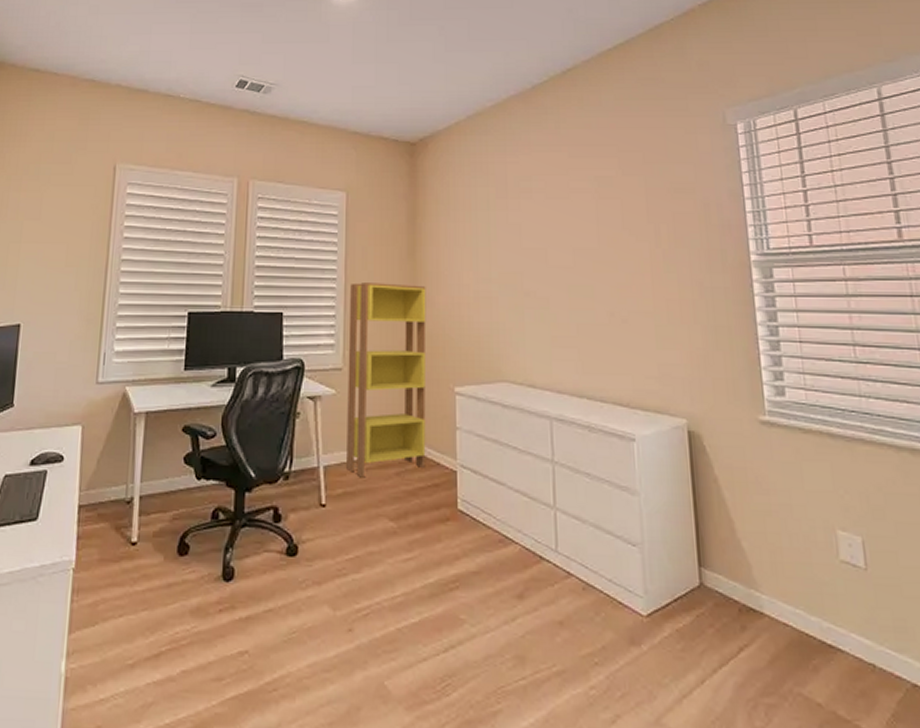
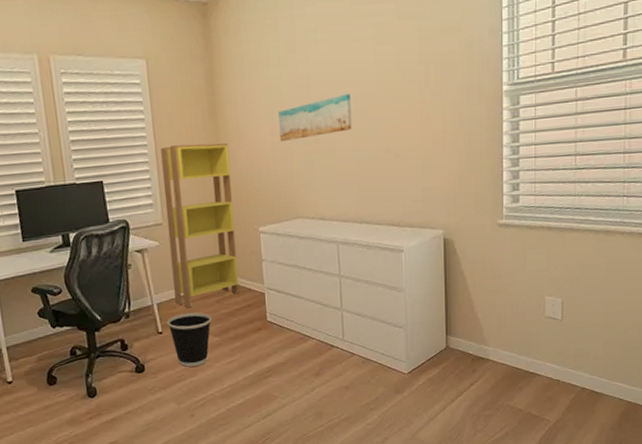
wastebasket: none [333,484,388,558] -> present [167,312,212,367]
wall art: none [485,246,570,292] -> present [278,93,352,142]

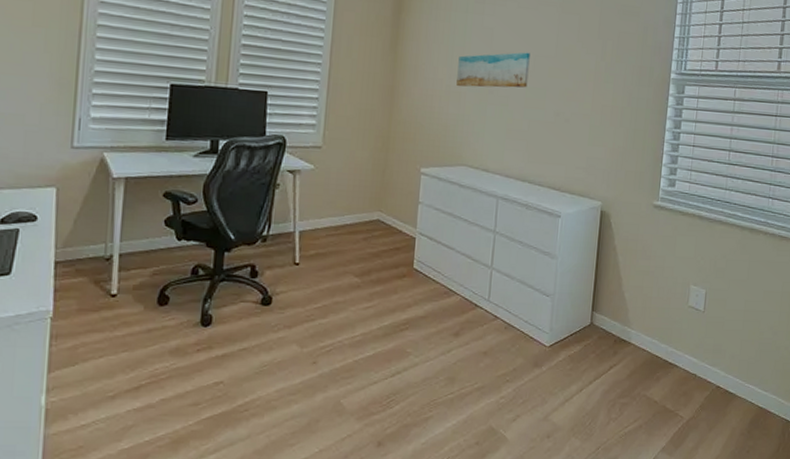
bookcase: present [160,143,240,308] -> none [320,69,404,242]
wastebasket: present [167,312,212,367] -> none [306,247,356,307]

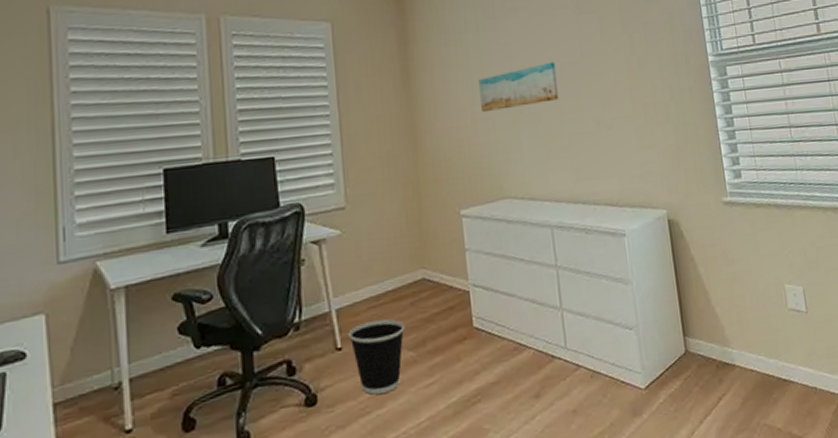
wastebasket: none [306,247,356,307] -> present [348,319,405,395]

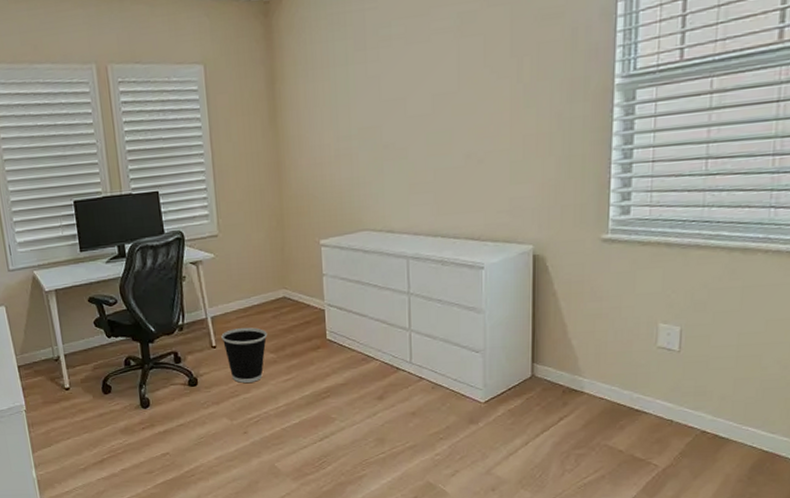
wall art: present [479,61,559,113] -> none [344,93,428,149]

